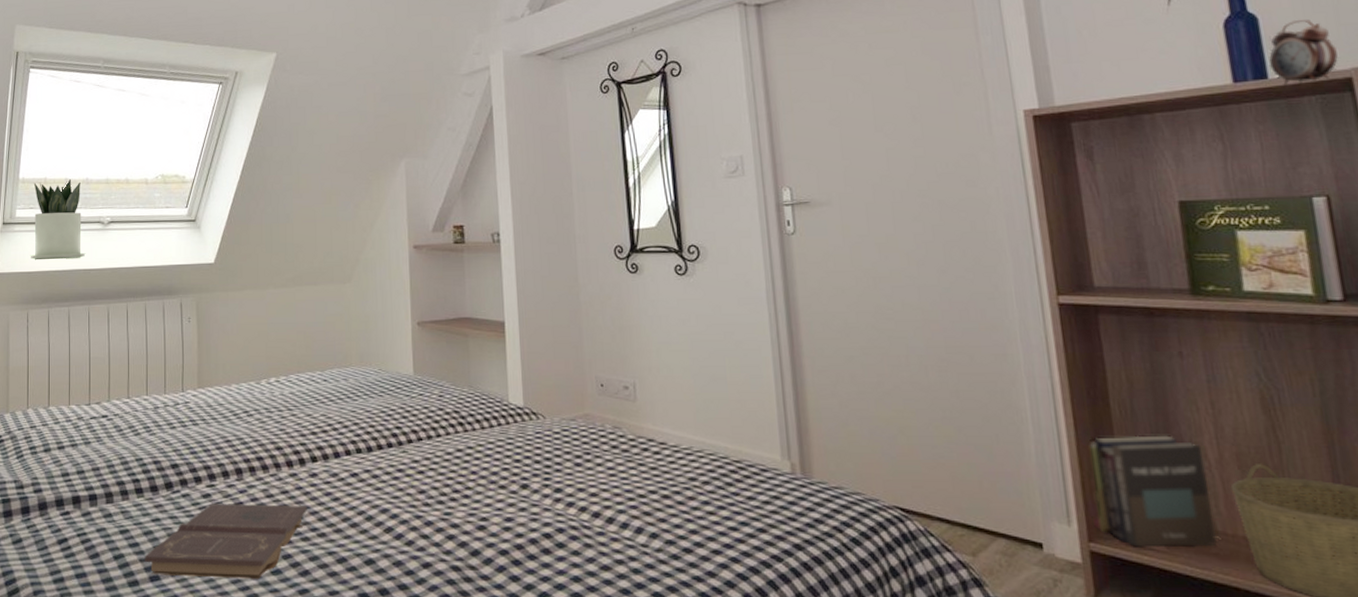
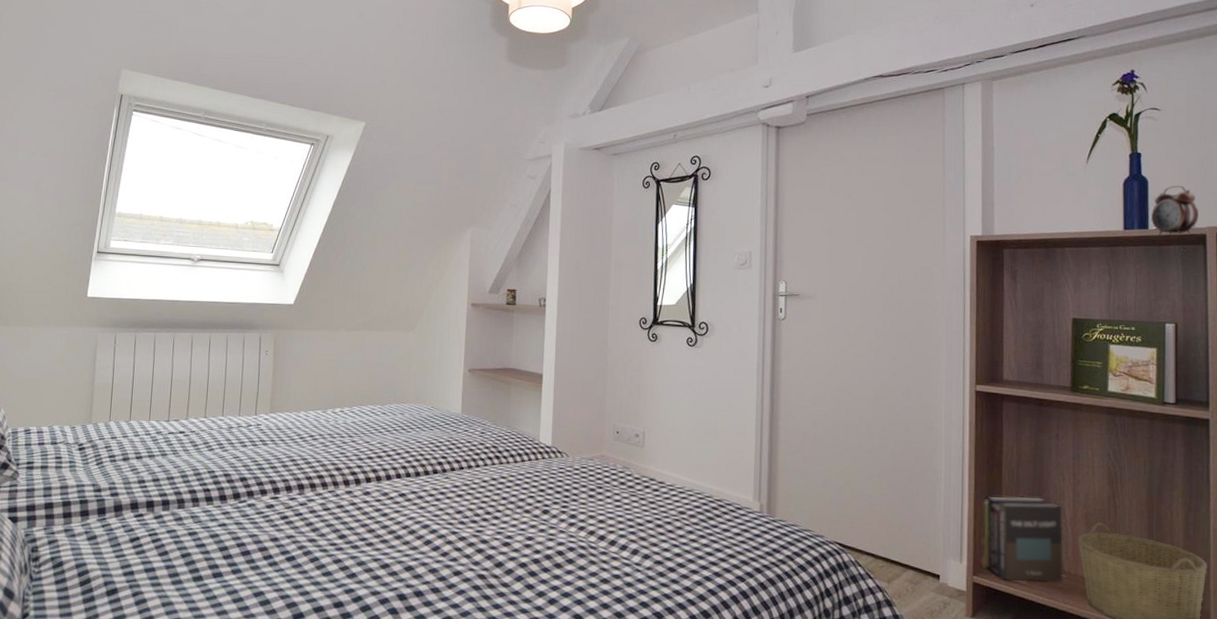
planter: present [30,178,86,261] -> none [121,217,175,290]
book: present [144,503,308,579] -> none [209,513,359,579]

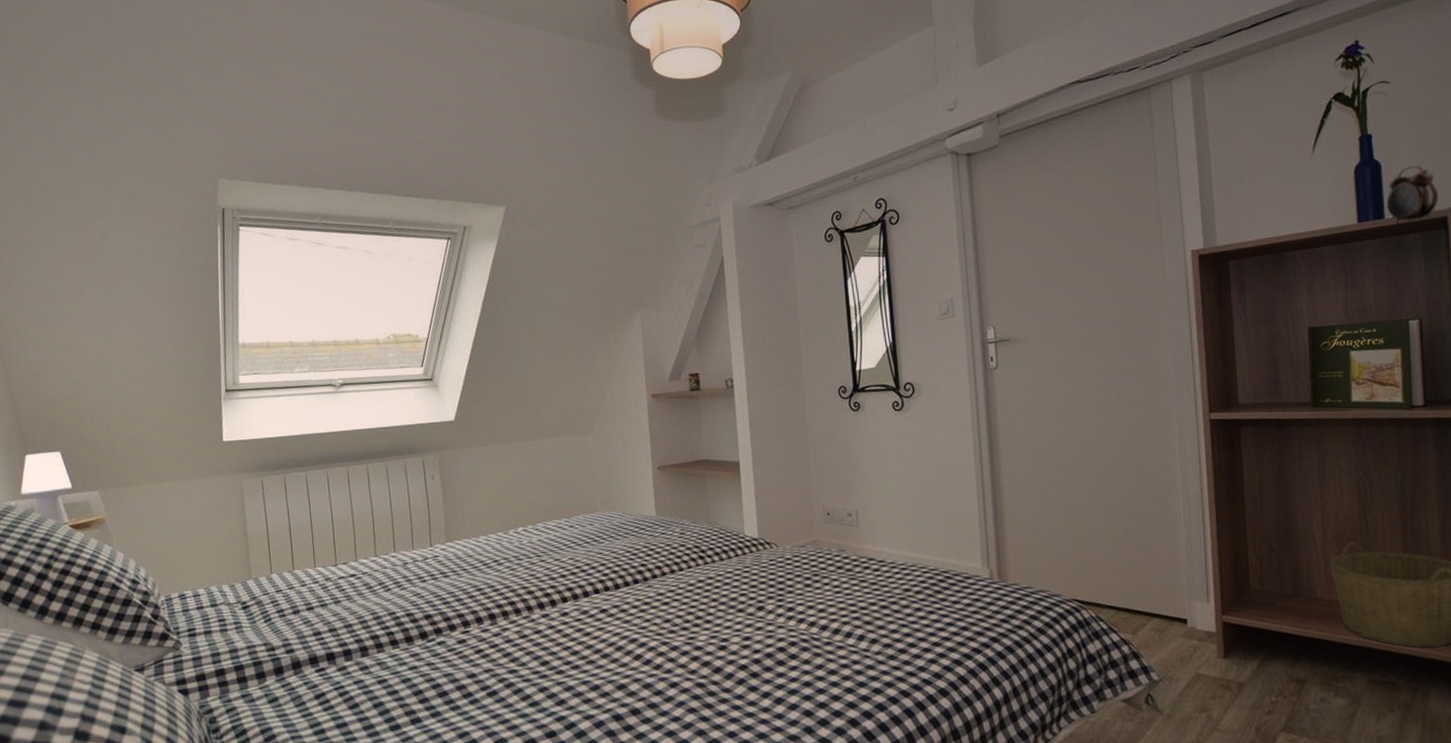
books: present [979,496,1064,583] -> none [1226,524,1317,616]

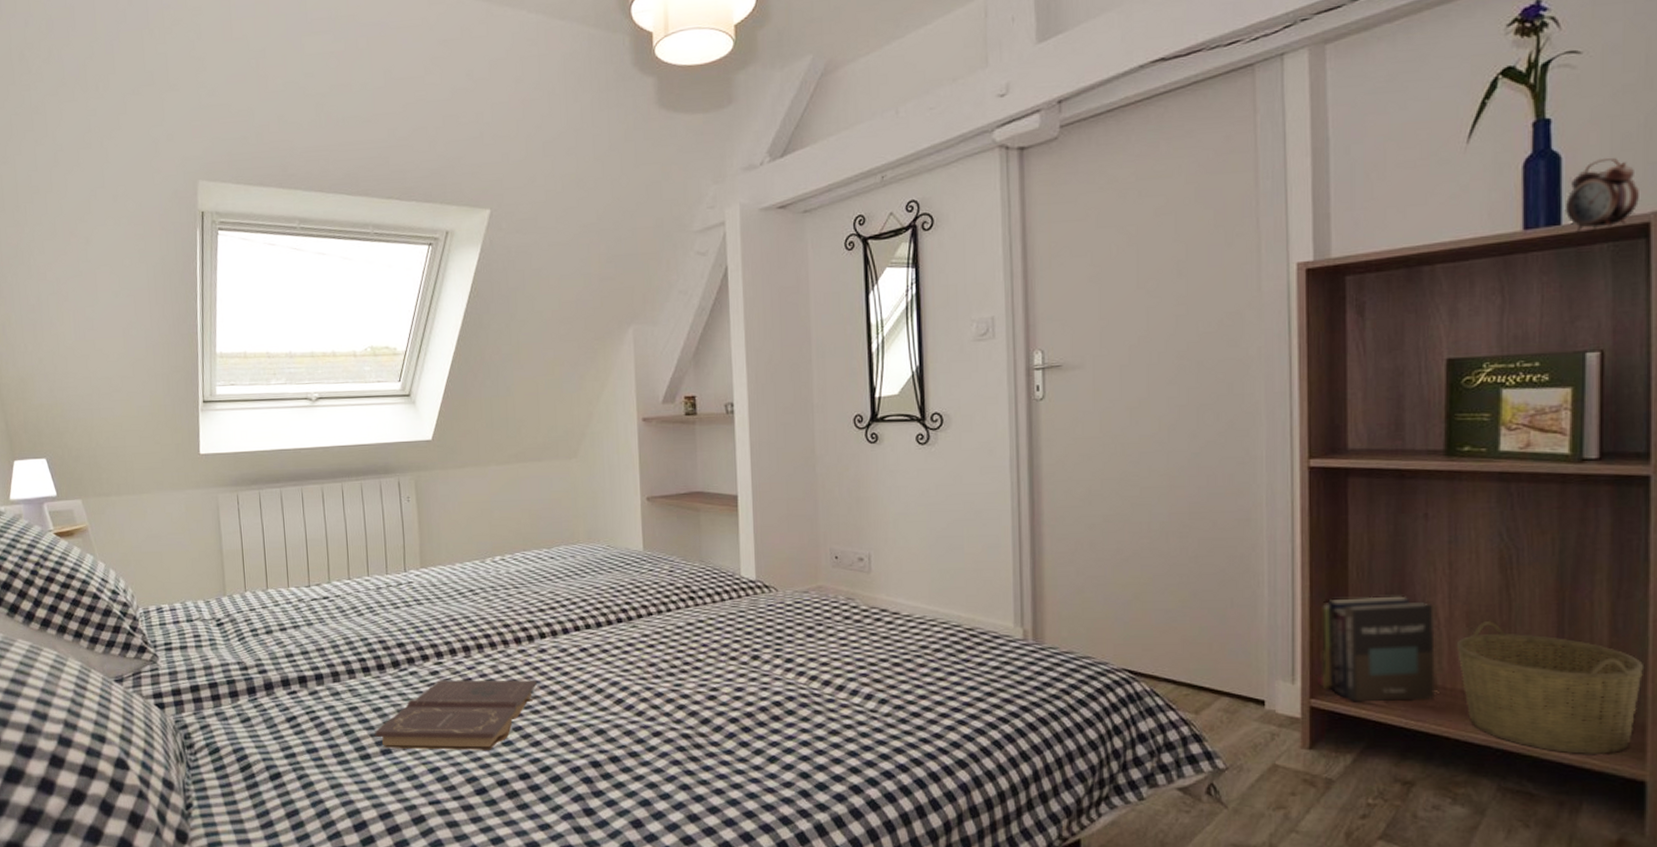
book: none [404,642,561,718] -> present [375,680,537,750]
books: none [1226,524,1317,616] -> present [1317,596,1436,702]

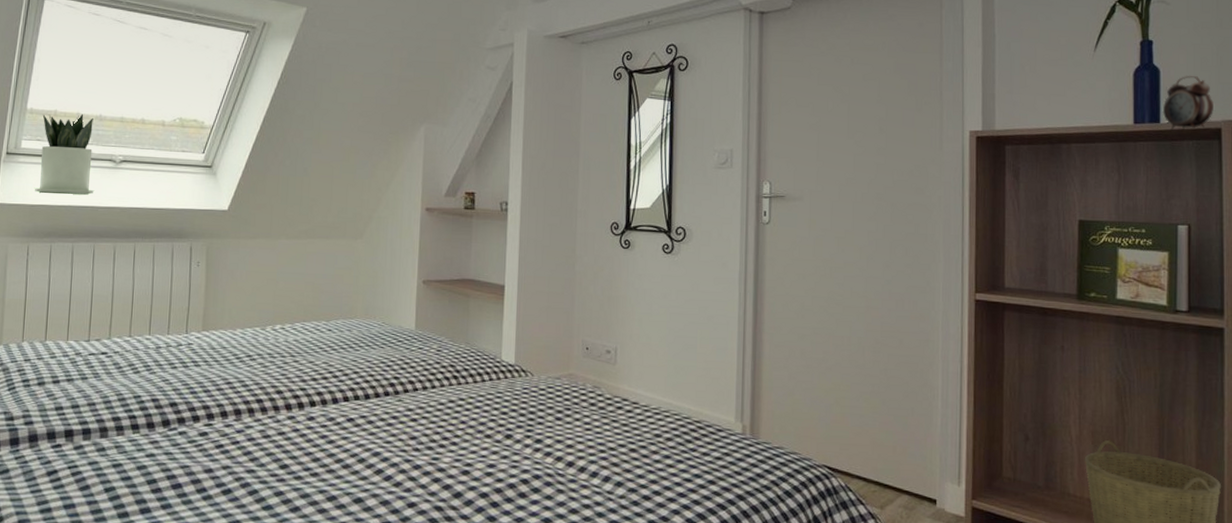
planter: none [232,352,295,440] -> present [34,113,95,195]
book: present [375,680,537,750] -> none [136,441,302,514]
books: present [1317,596,1436,702] -> none [978,414,1069,506]

